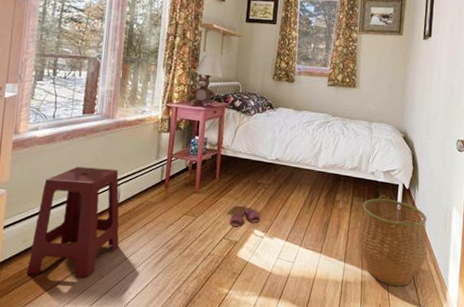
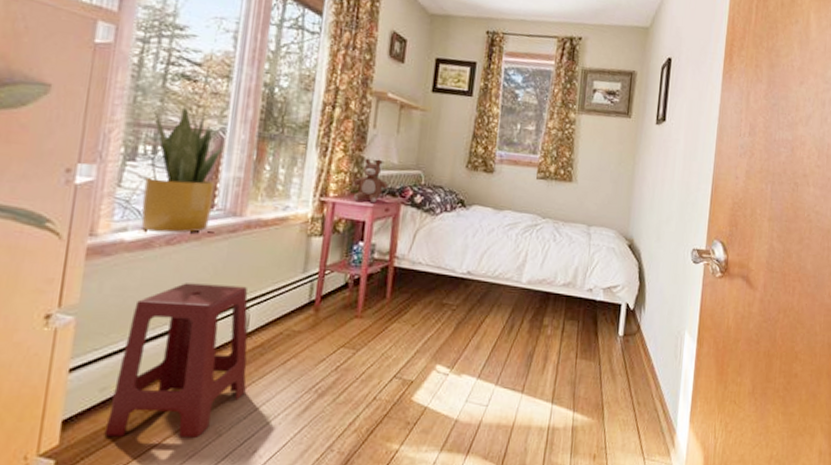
planter: none [47,40,100,131] -> present [141,105,224,234]
slippers: present [230,208,260,227] -> none [404,337,444,362]
basket: present [357,195,428,287] -> none [569,318,655,432]

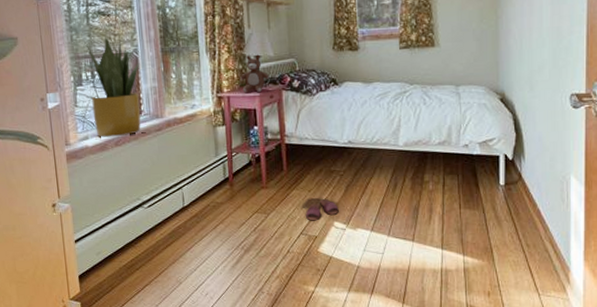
stool: present [104,283,248,438] -> none [105,171,192,286]
slippers: none [404,337,444,362] -> present [306,199,339,221]

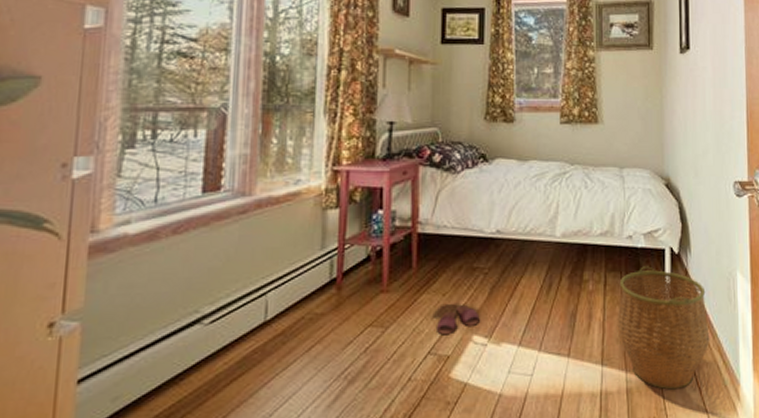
planter: present [84,37,141,138] -> none [144,84,227,222]
teddy bear: present [240,54,270,94] -> none [366,120,405,168]
basket: none [454,170,542,271] -> present [617,266,710,390]

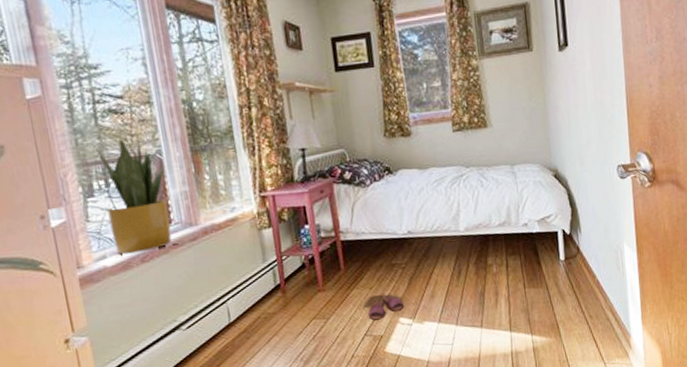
planter: none [144,84,227,222] -> present [92,138,172,255]
basket: present [617,266,710,390] -> none [519,247,603,346]

